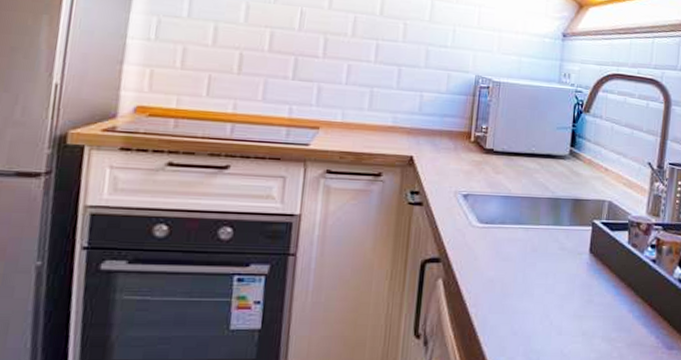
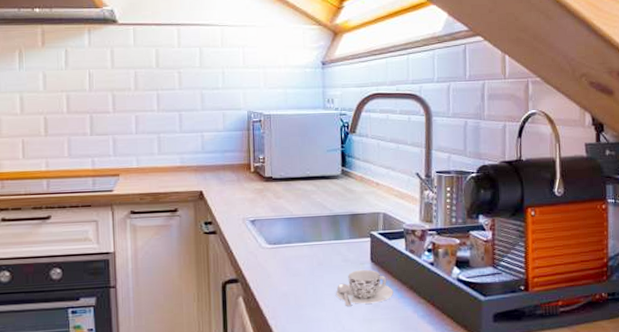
teacup: none [547,261,610,299] -> present [336,270,393,306]

